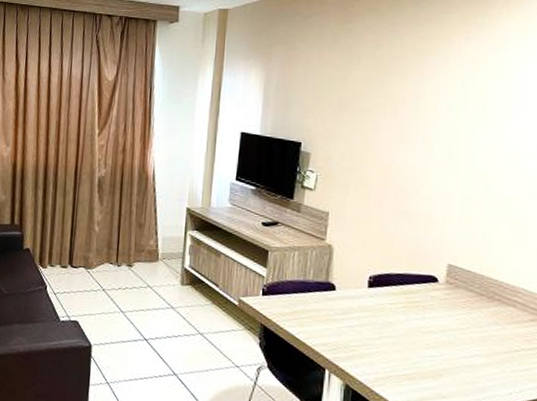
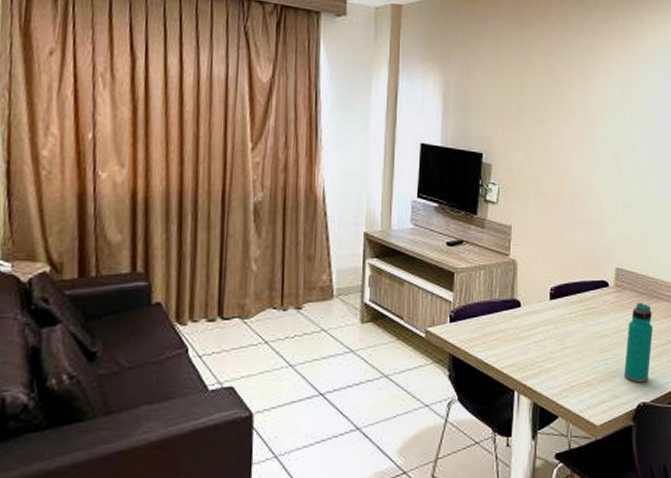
water bottle: none [452,303,494,389] -> present [623,303,654,383]

